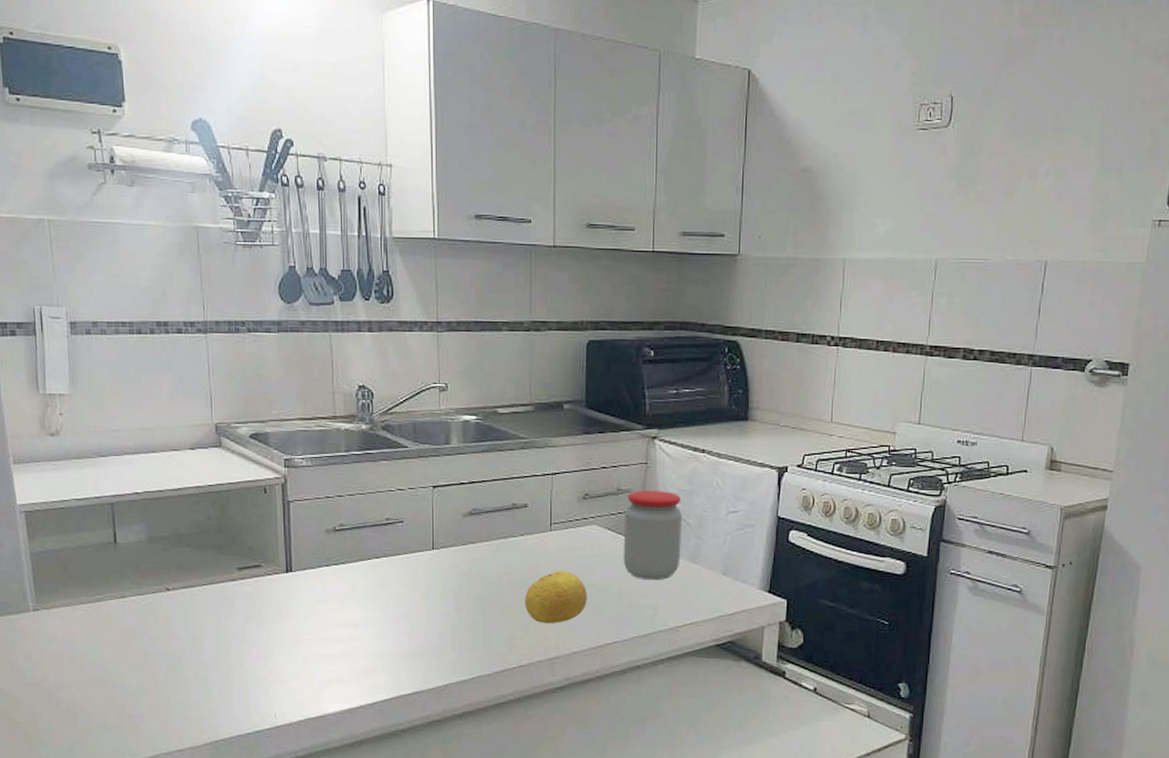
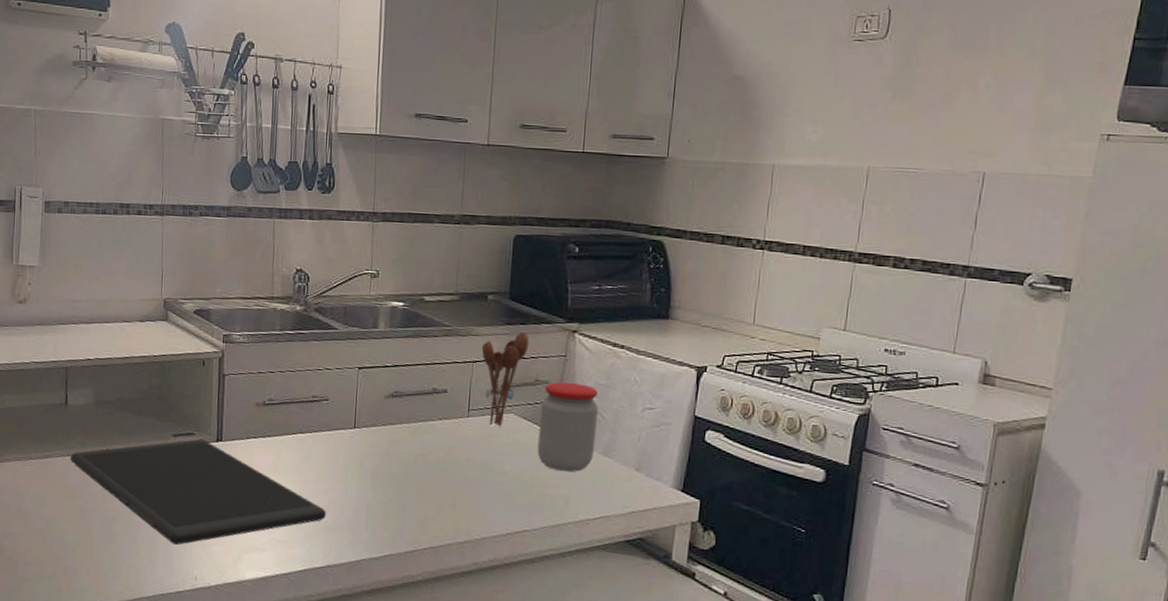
cutting board: none [125,570,409,683] -> present [70,439,326,545]
fruit: present [525,571,587,624] -> none [439,456,500,508]
utensil holder: none [561,440,609,539] -> present [482,332,529,427]

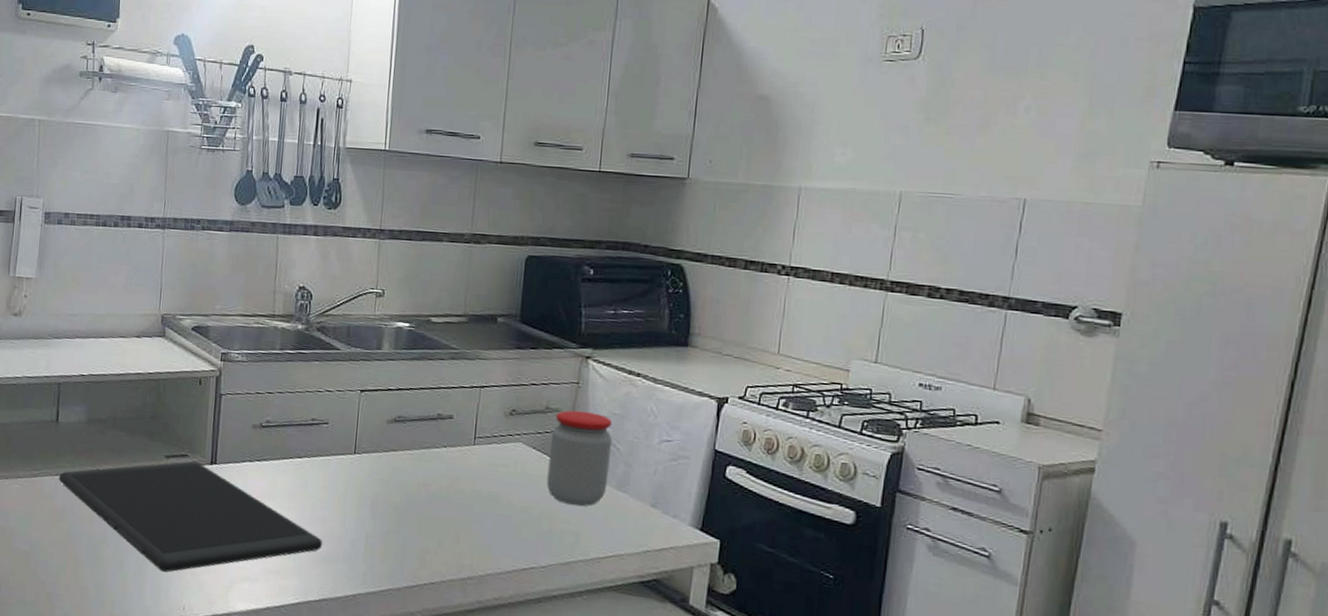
utensil holder: present [482,332,529,427] -> none [490,356,540,456]

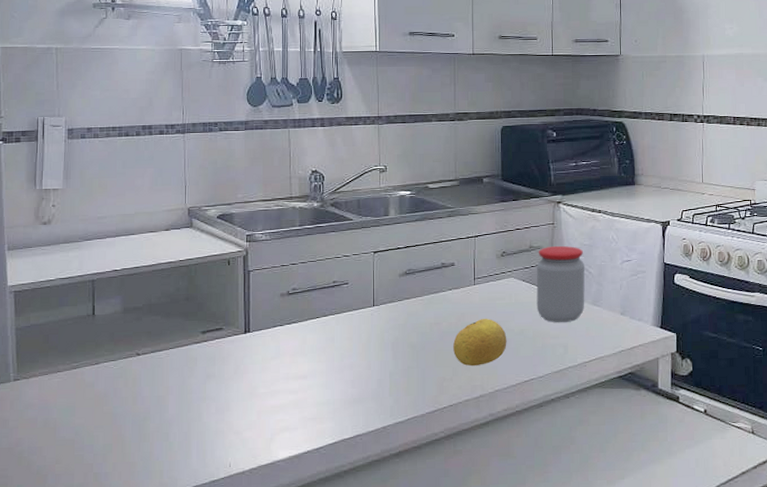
cutting board: present [58,461,322,572] -> none [98,332,352,436]
fruit: none [441,486,507,542] -> present [453,319,507,367]

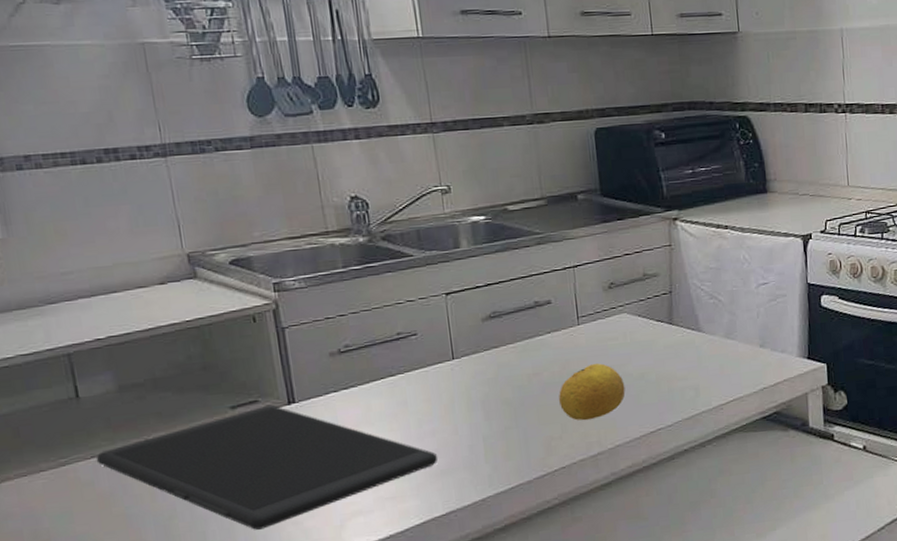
cutting board: none [98,332,352,436] -> present [95,404,437,530]
jar: present [536,246,585,323] -> none [654,271,716,362]

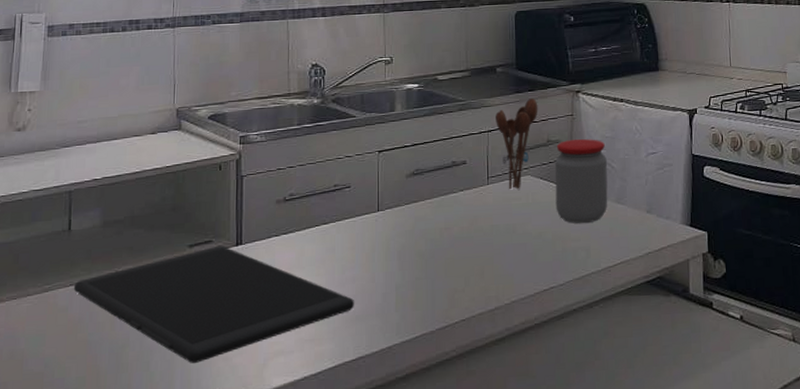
fruit: present [559,363,626,421] -> none [465,221,524,276]
utensil holder: none [581,227,631,330] -> present [496,97,538,190]
jar: none [654,271,716,362] -> present [554,139,608,224]

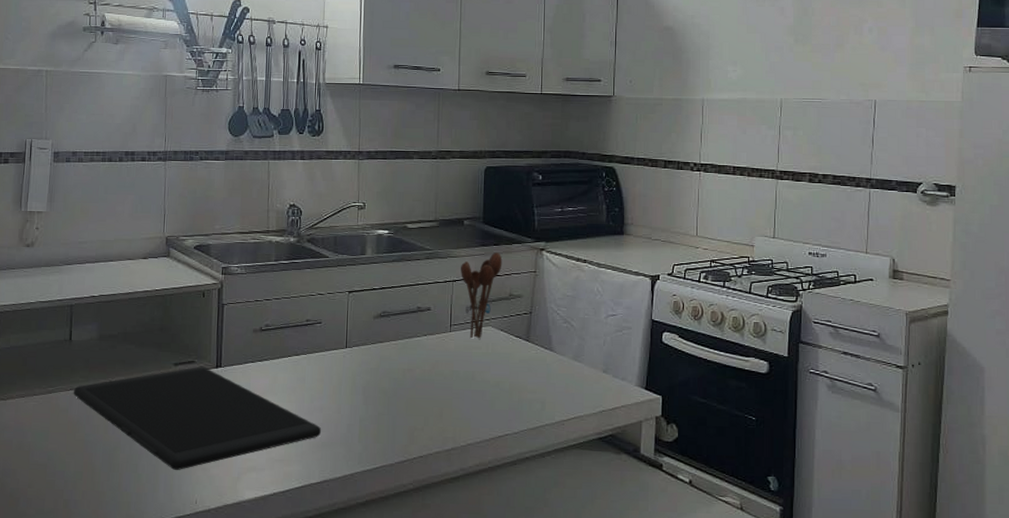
jar: present [554,139,608,224] -> none [514,296,568,378]

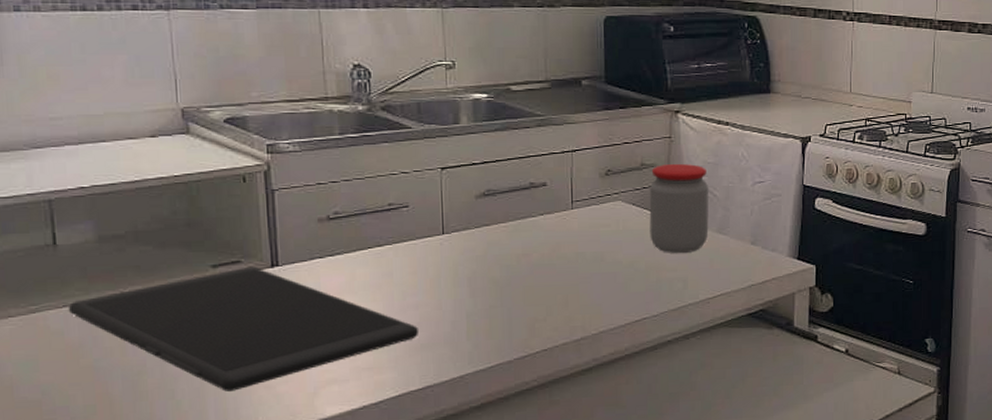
utensil holder: present [461,252,503,339] -> none [581,116,631,216]
jar: none [514,296,568,378] -> present [649,164,709,254]

